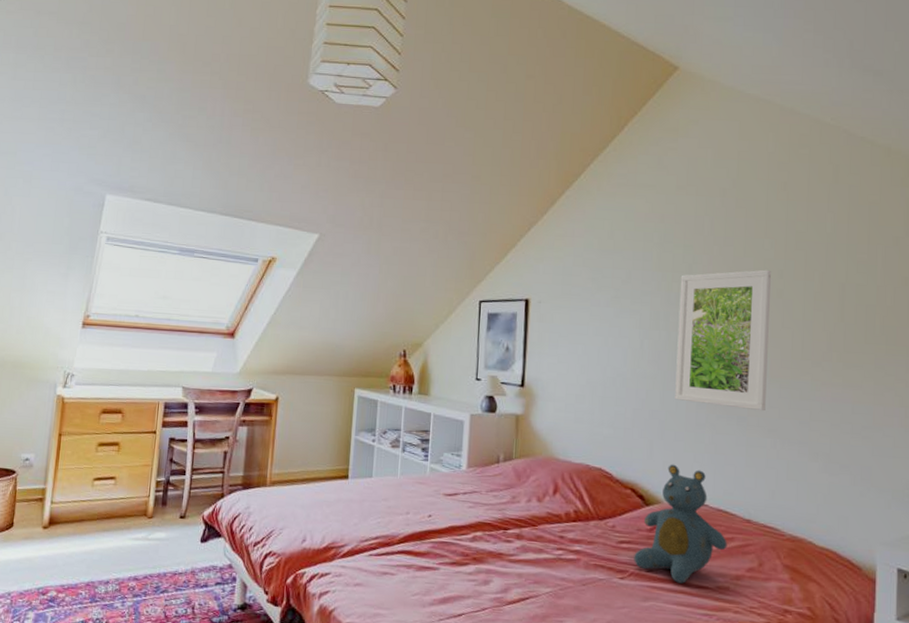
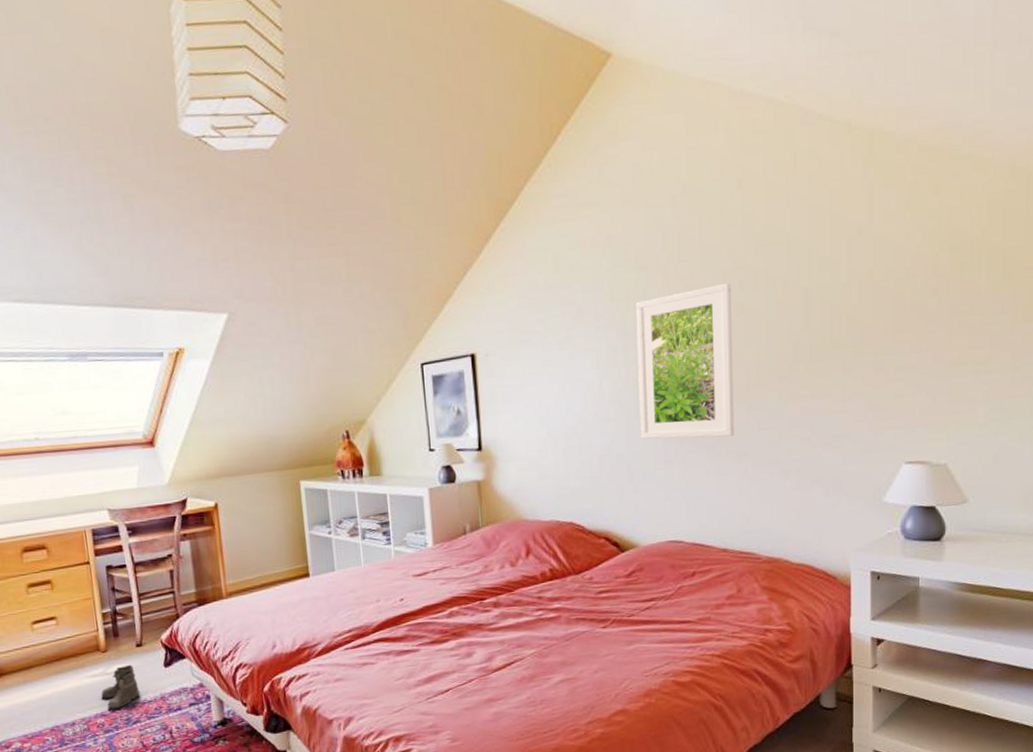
boots: none [138,534,174,576] -> present [101,664,141,710]
teddy bear: present [634,464,728,583] -> none [614,505,706,622]

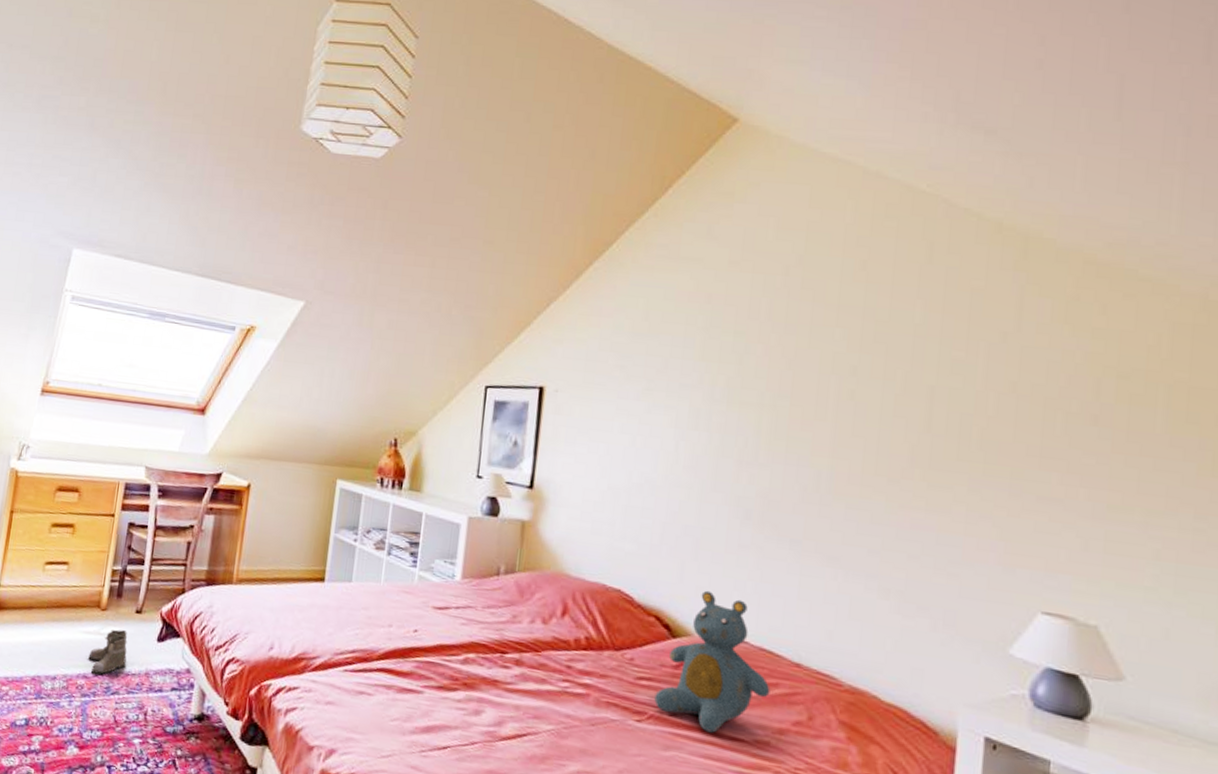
teddy bear: none [614,505,706,622] -> present [654,590,771,733]
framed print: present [635,282,734,439] -> none [714,364,842,535]

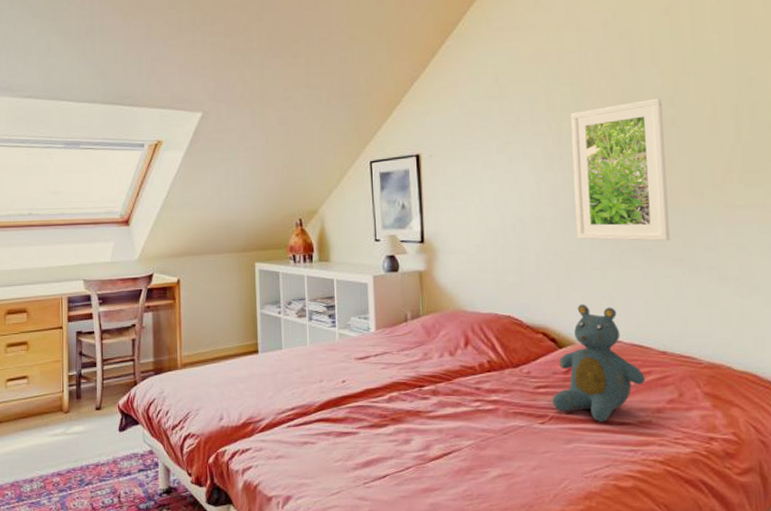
boots: present [88,629,127,675] -> none [59,426,95,470]
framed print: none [714,364,842,535] -> present [570,98,670,242]

